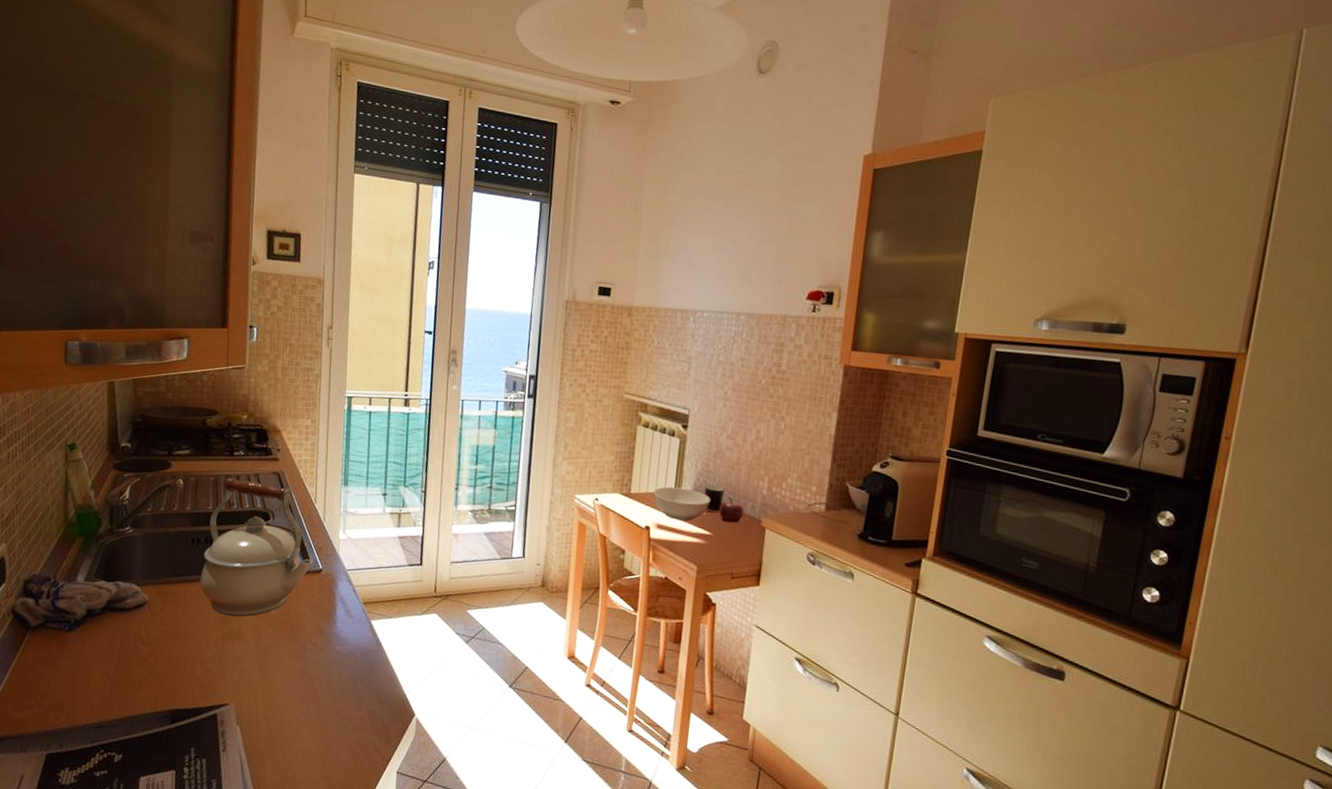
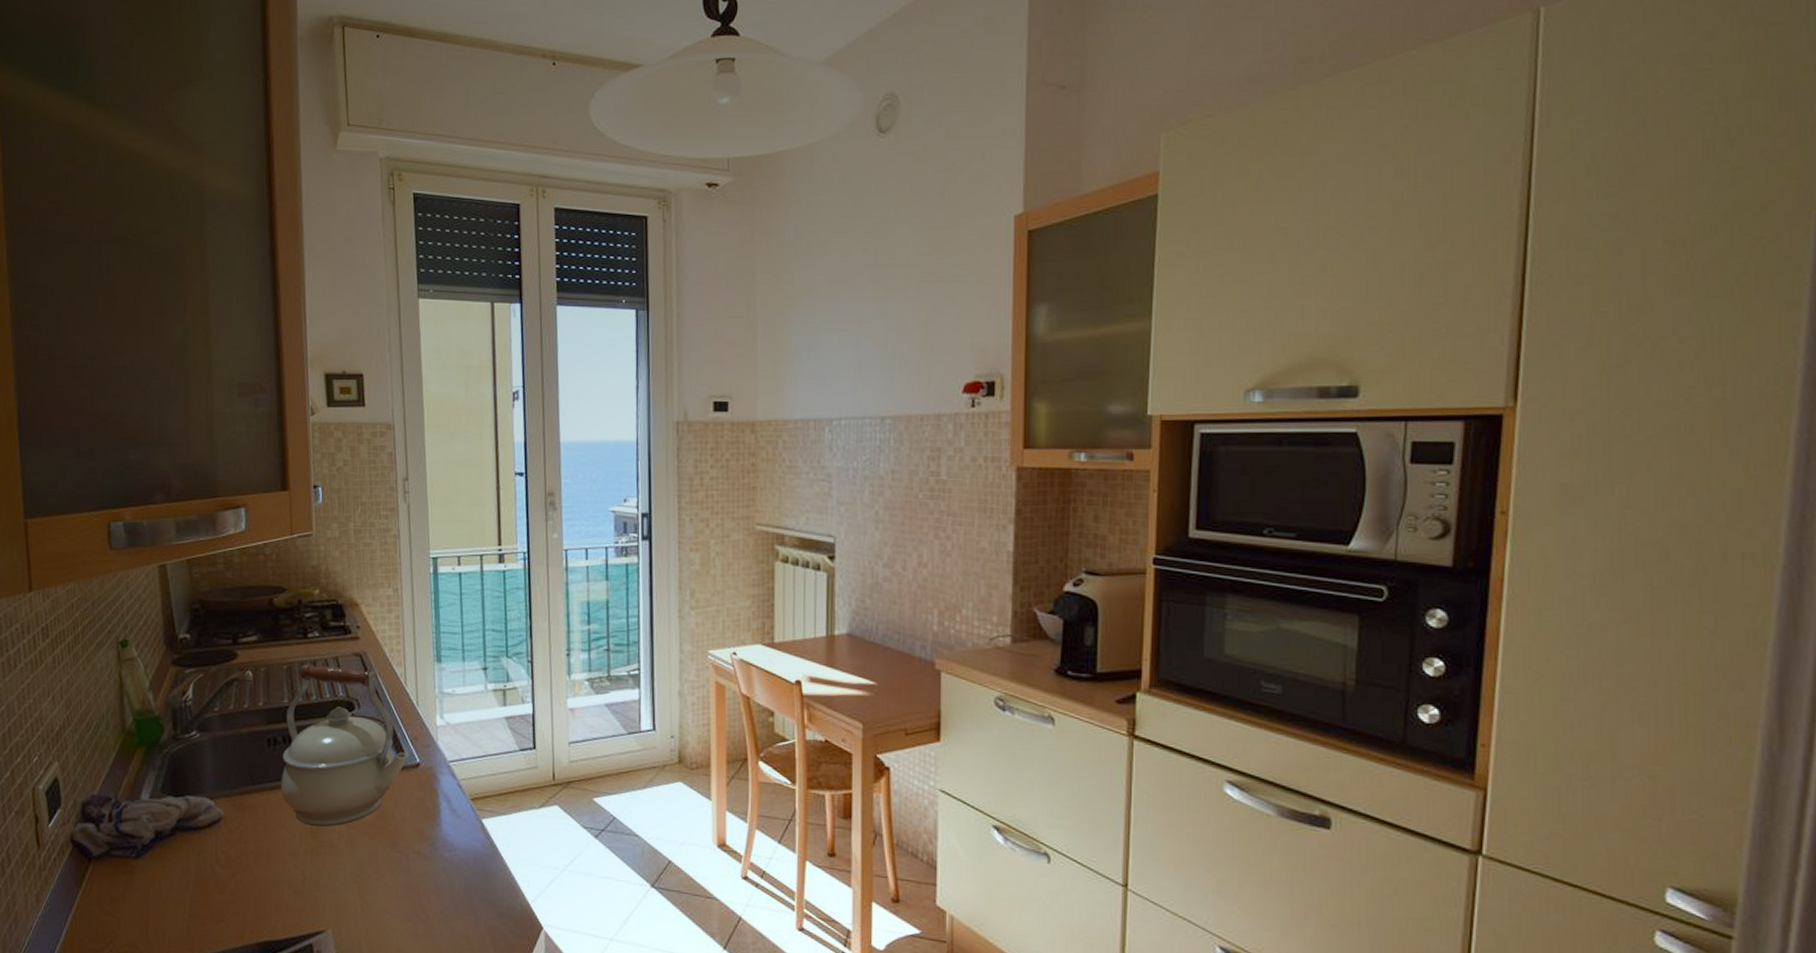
bowl: present [653,486,711,522] -> none [801,631,871,671]
mug: present [704,484,725,513] -> none [863,624,886,658]
fruit: present [719,497,744,523] -> none [883,637,913,668]

